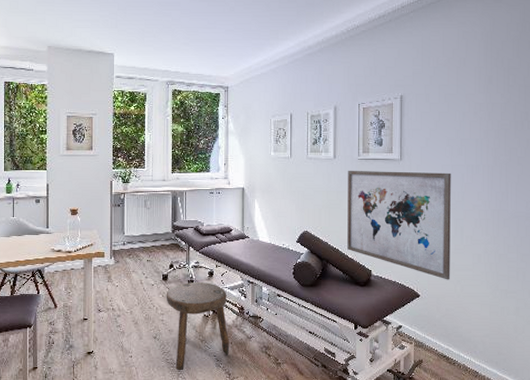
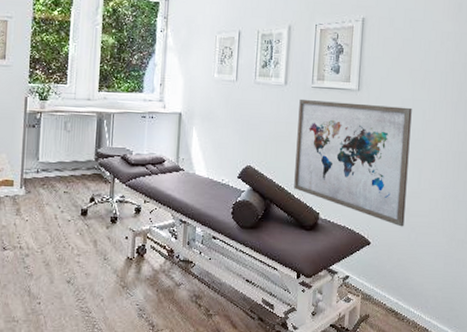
stool: present [166,282,230,371] -> none [84,219,156,321]

